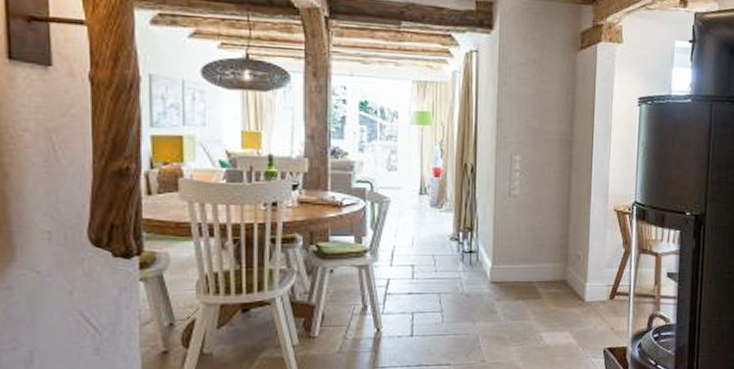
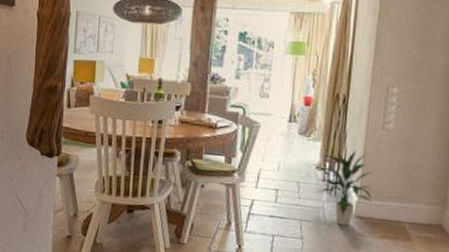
indoor plant: none [453,218,504,292] -> present [318,150,372,226]

